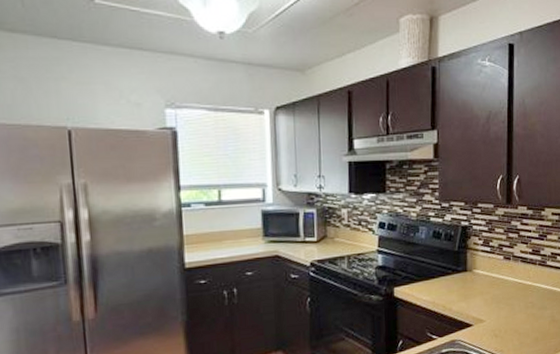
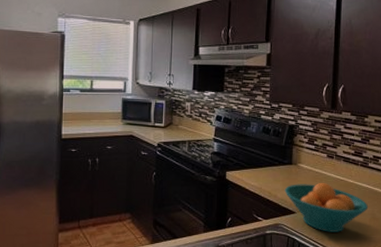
fruit bowl: none [460,288,547,343] -> present [284,183,368,232]

